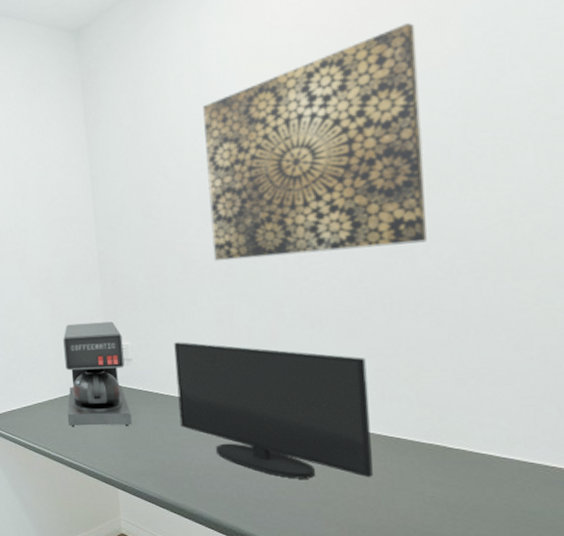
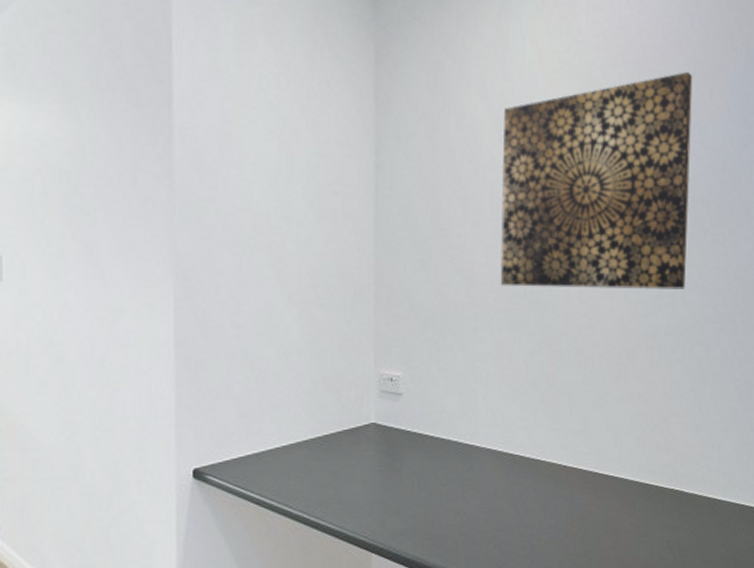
coffee maker: present [63,321,132,428] -> none [318,346,396,478]
monitor: present [174,342,373,479] -> none [448,375,628,530]

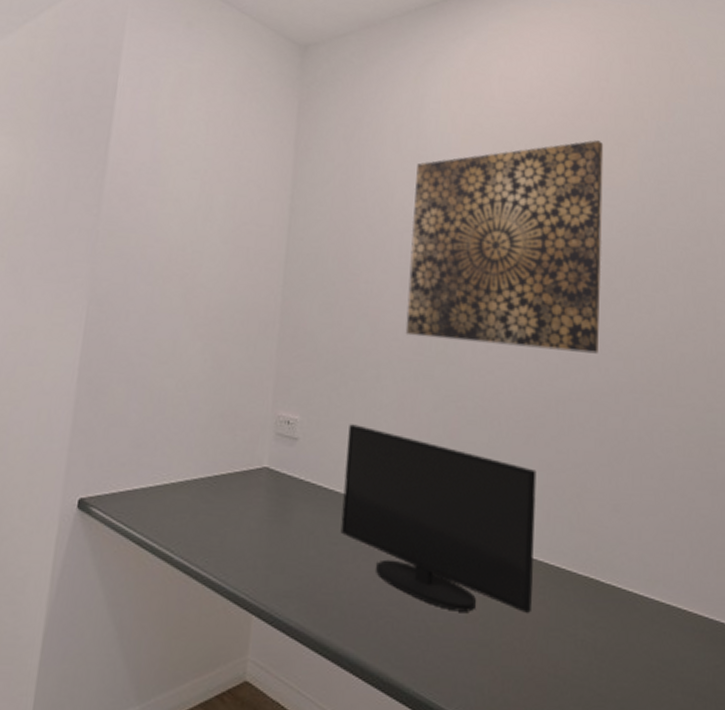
monitor: none [448,375,628,530] -> present [340,424,537,614]

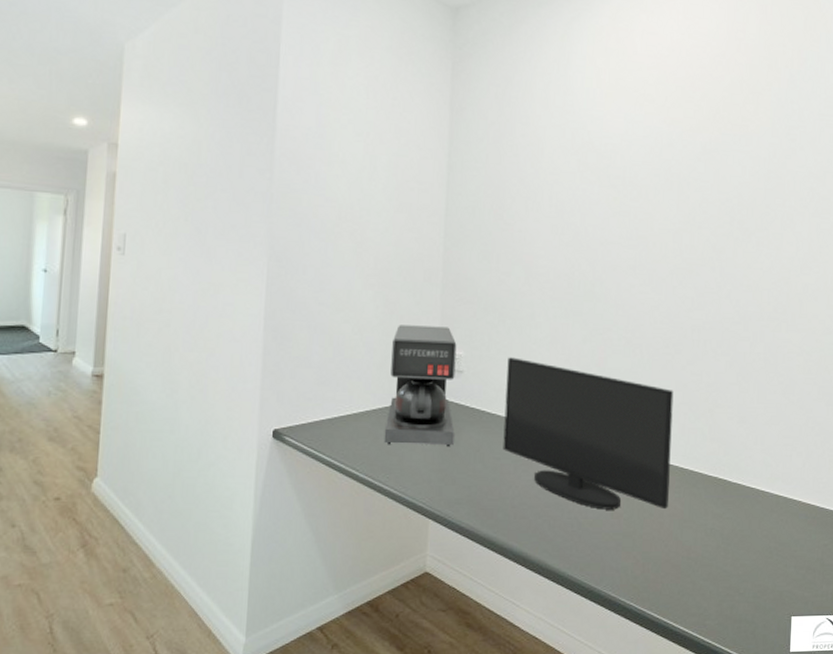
coffee maker: none [204,382,293,528] -> present [384,325,457,448]
wall art: present [405,140,604,354] -> none [556,90,739,287]

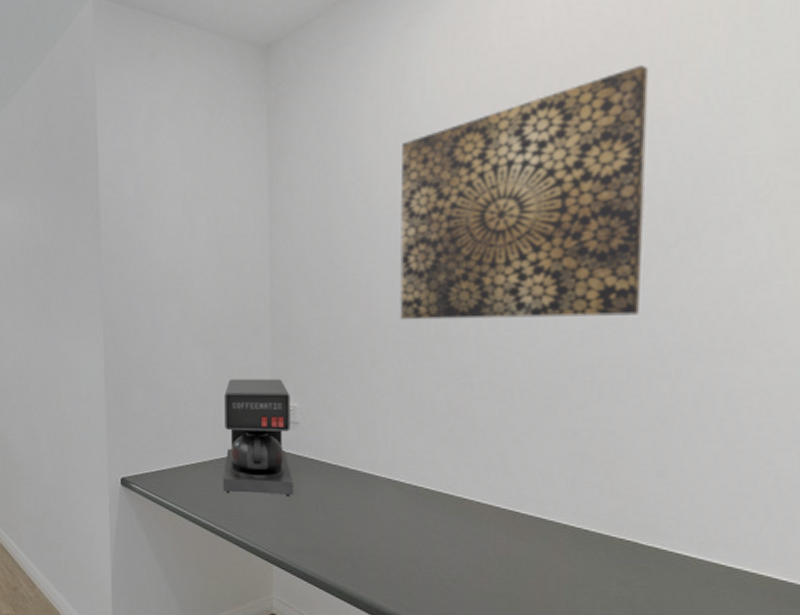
monitor: present [503,357,674,510] -> none [347,407,559,572]
wall art: none [556,90,739,287] -> present [399,65,649,320]

